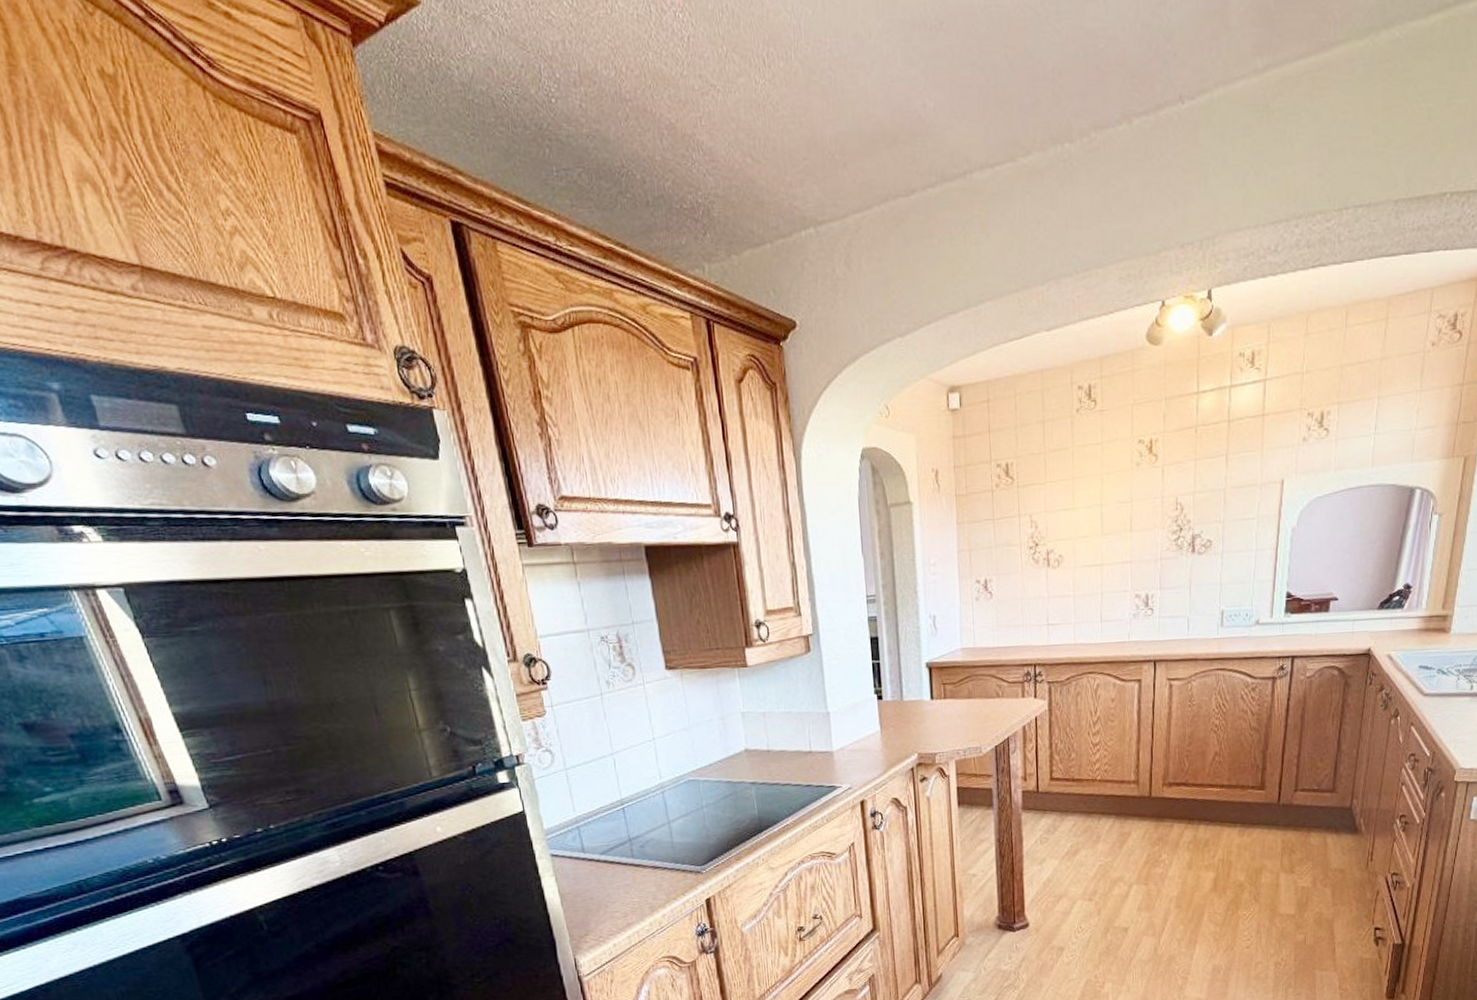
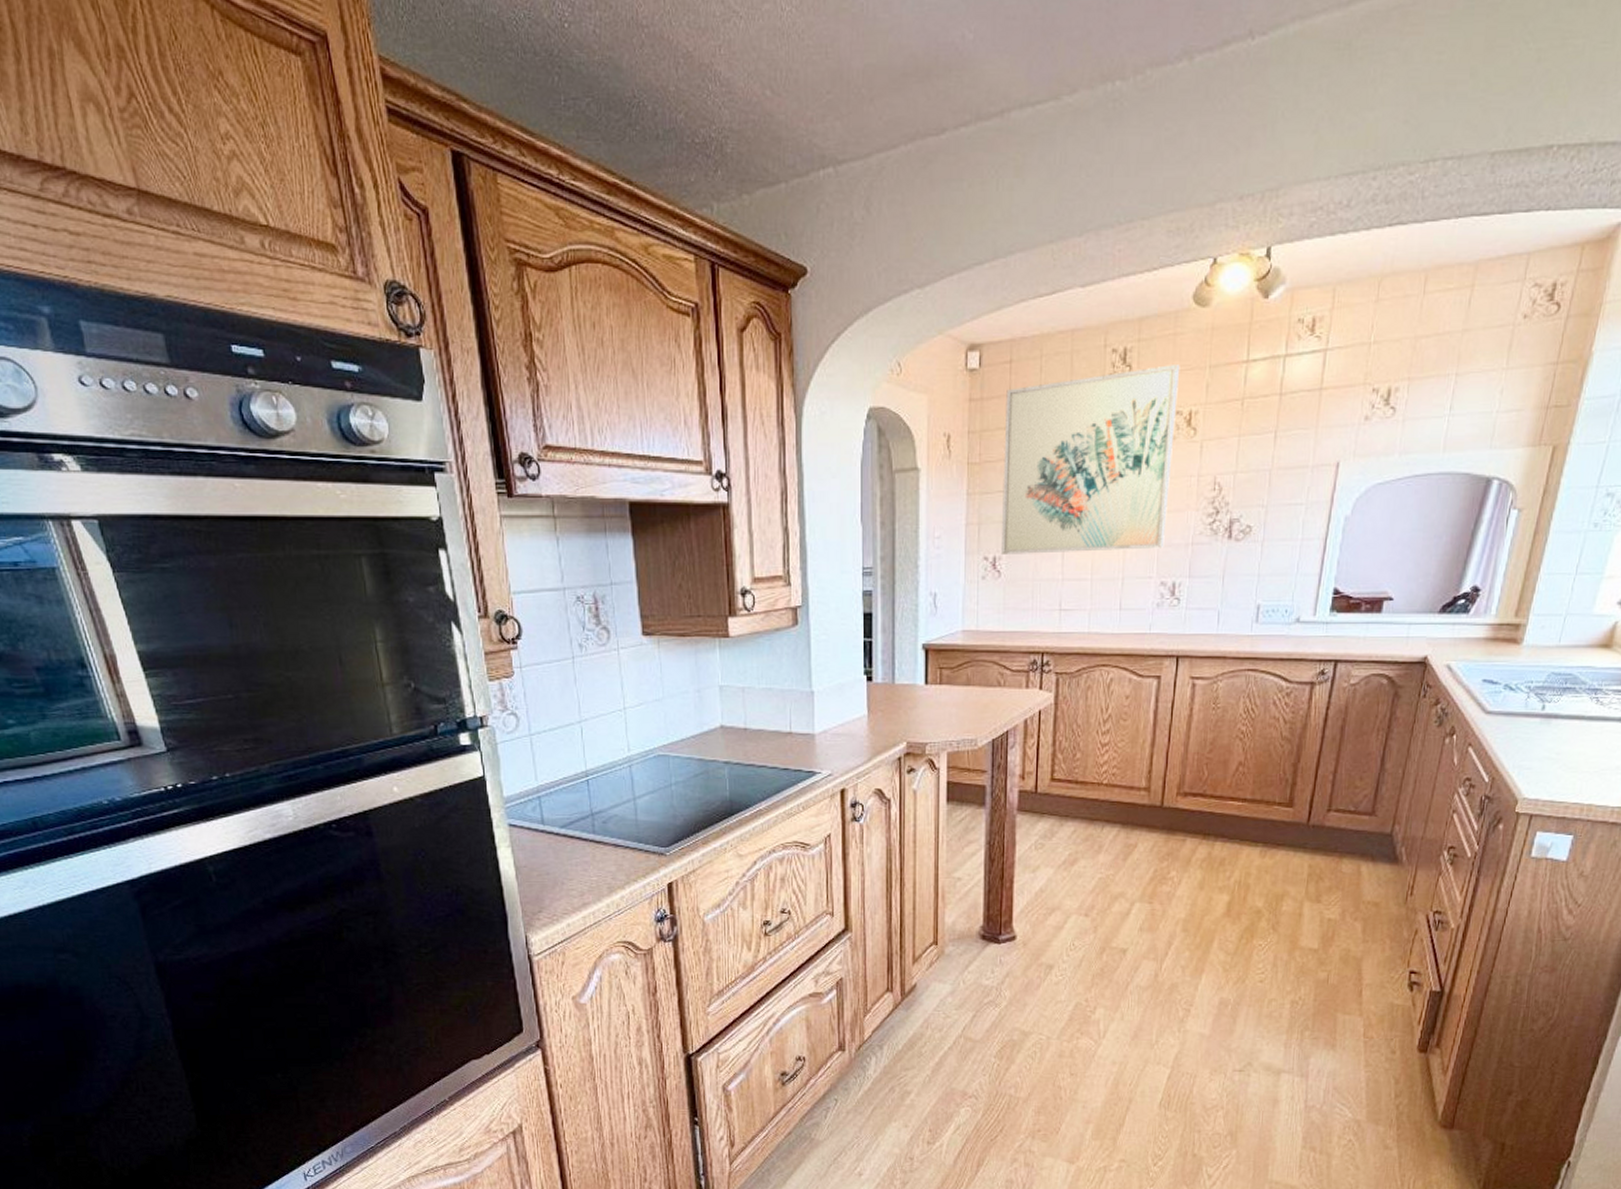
wall art: none [986,397,1140,578] -> present [1000,363,1180,556]

